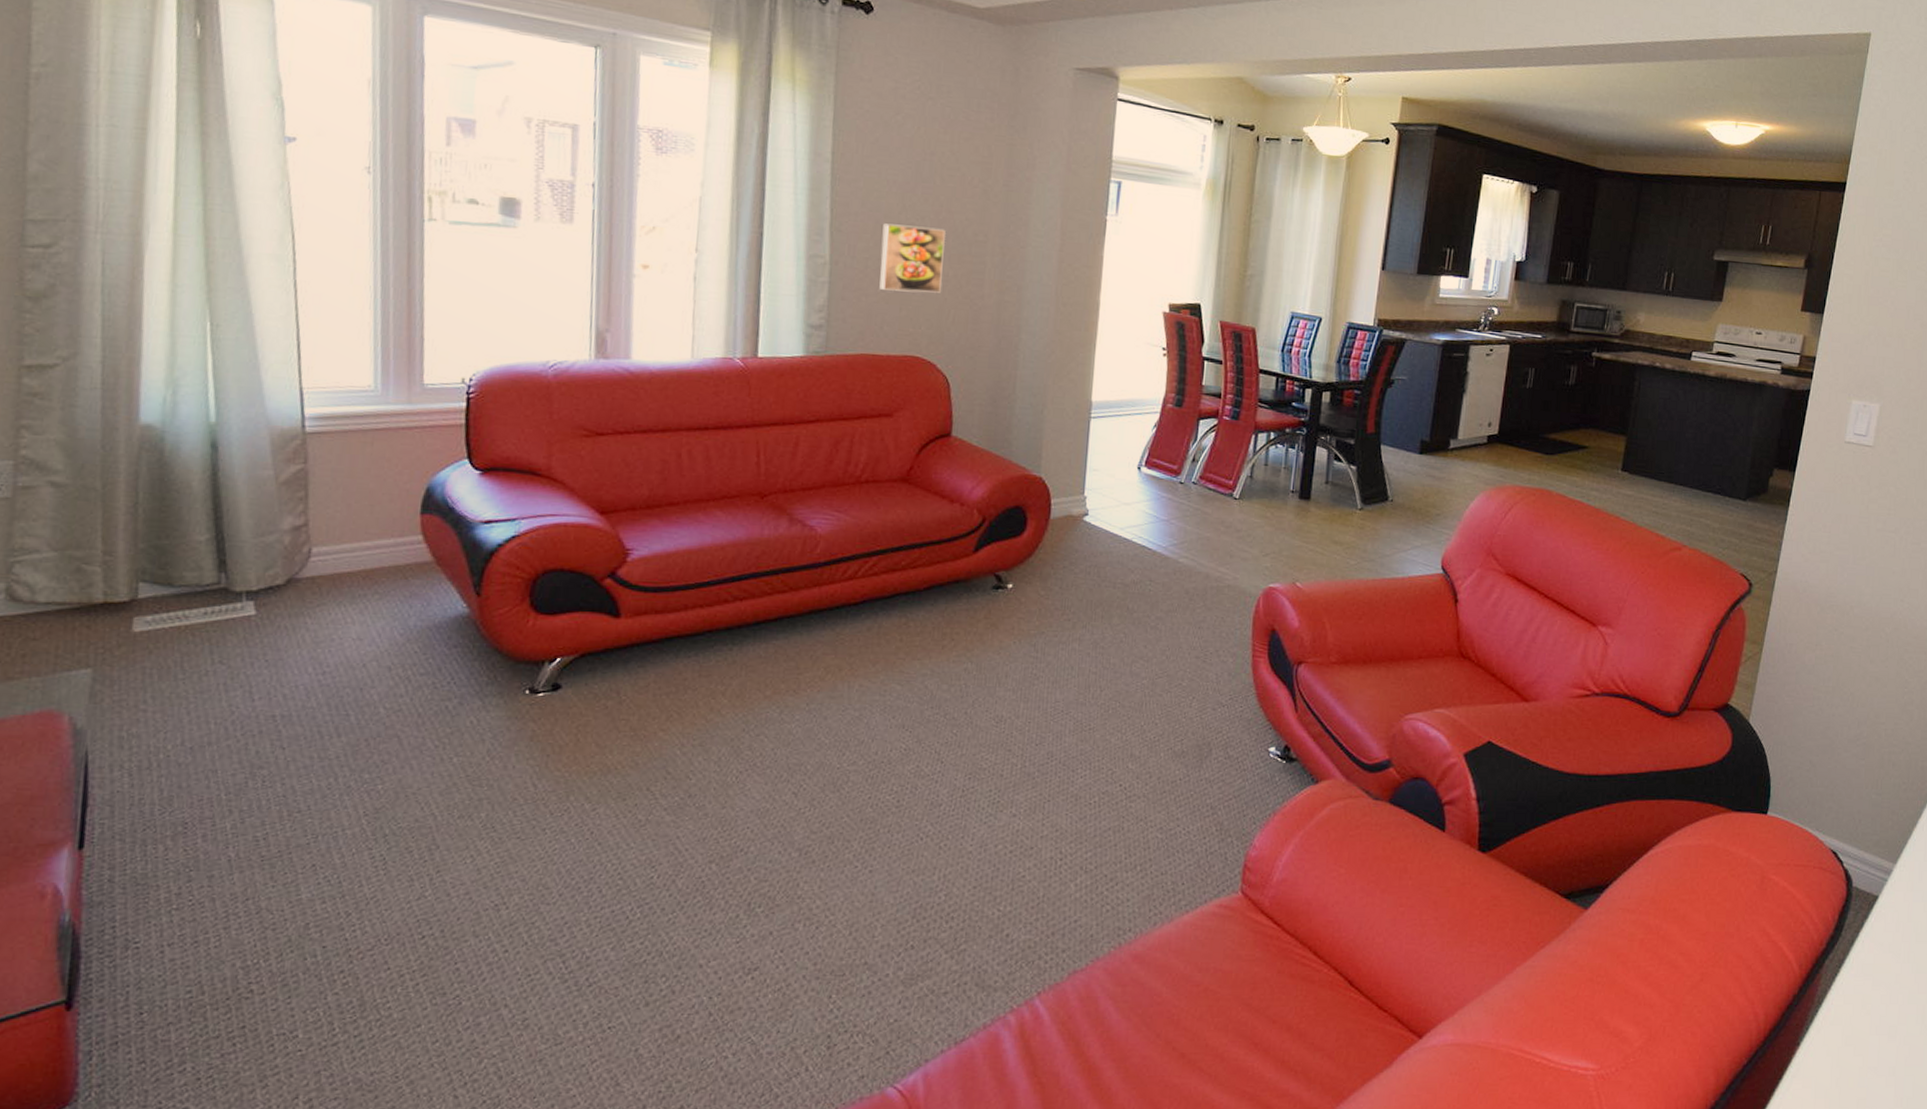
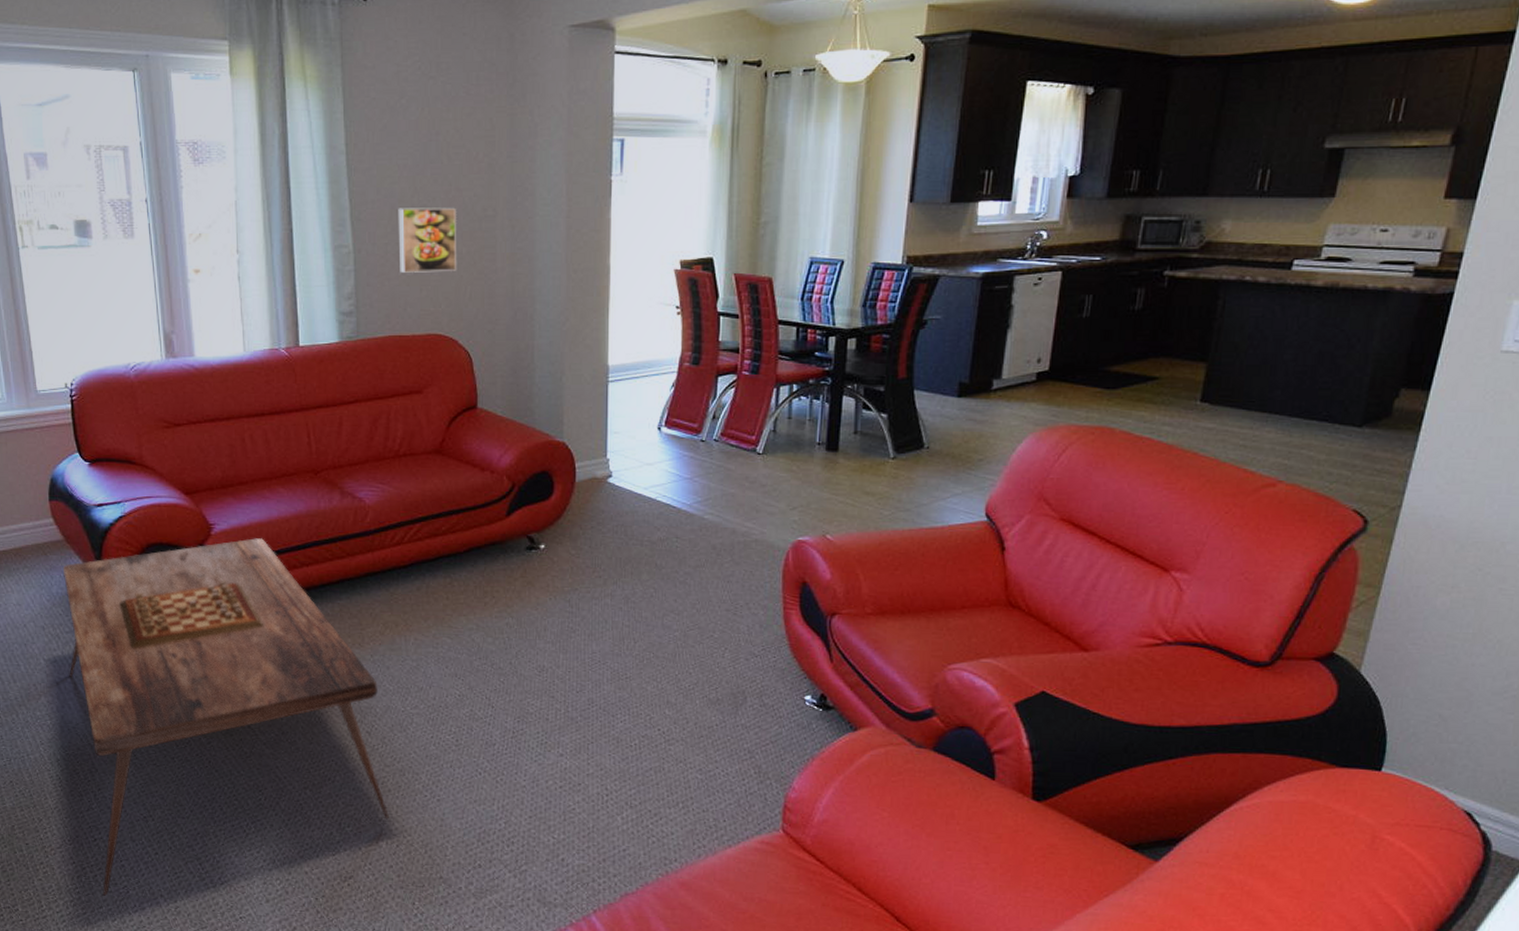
coffee table: none [417,567,812,1010] -> present [63,538,389,896]

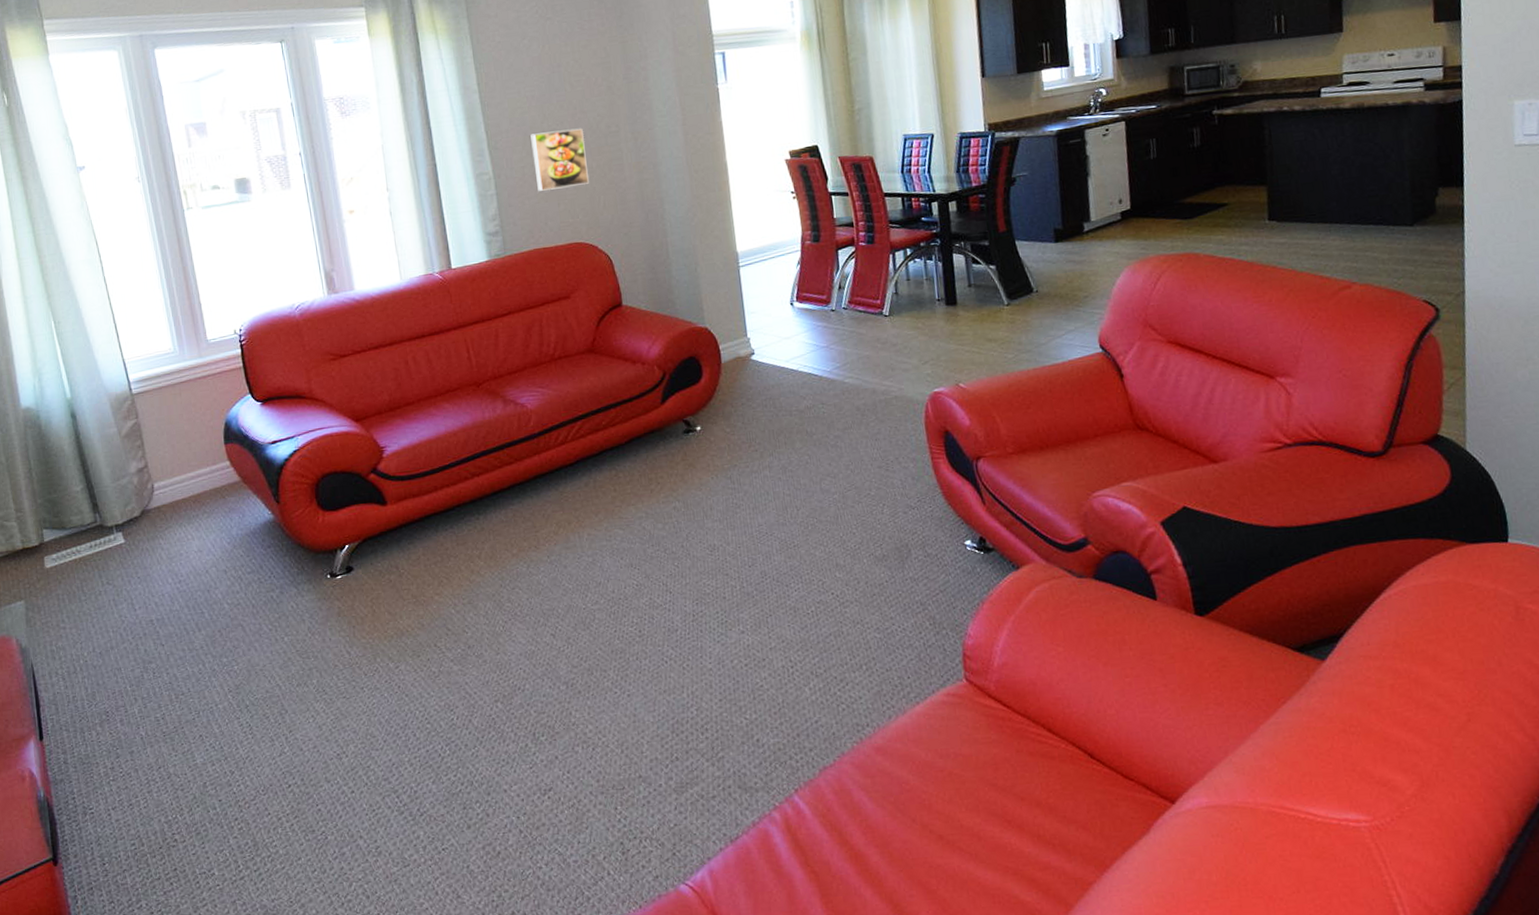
coffee table: present [63,538,389,896] -> none [242,454,582,846]

